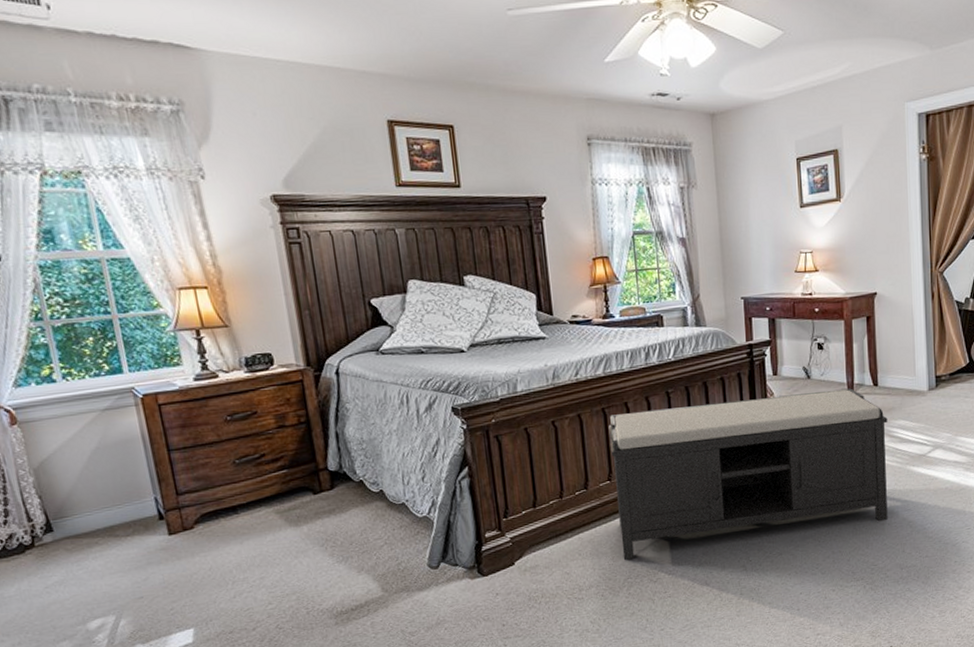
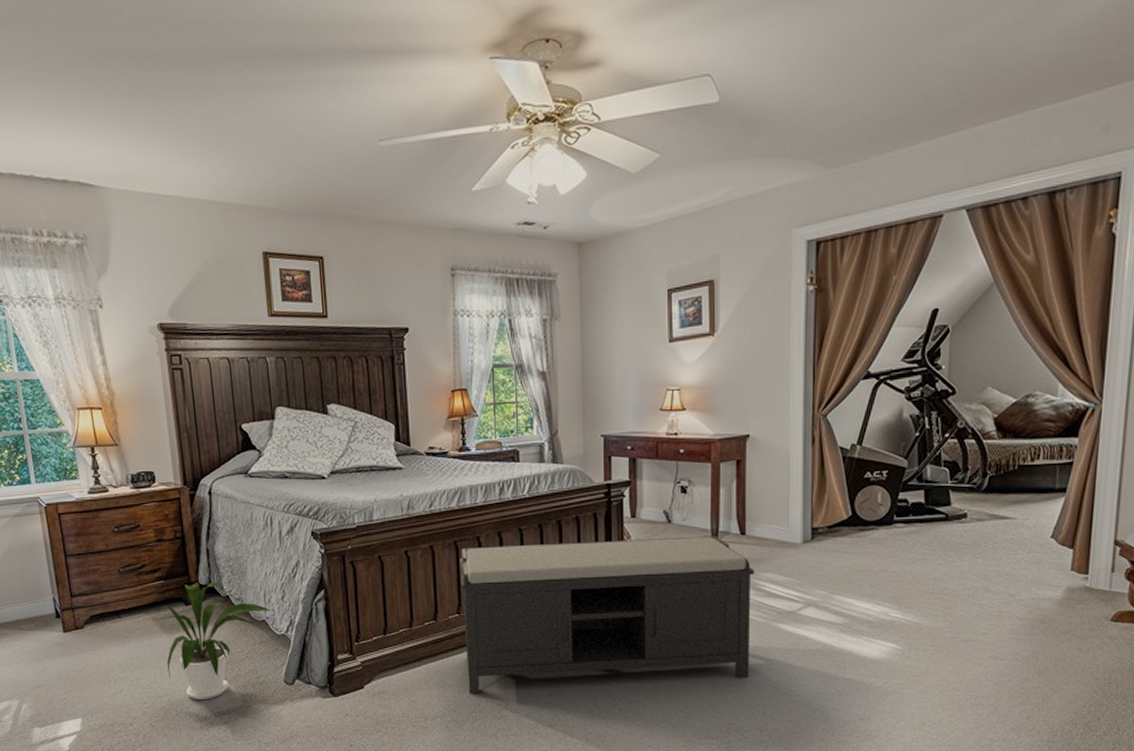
house plant: none [277,467,410,595] -> present [154,582,270,699]

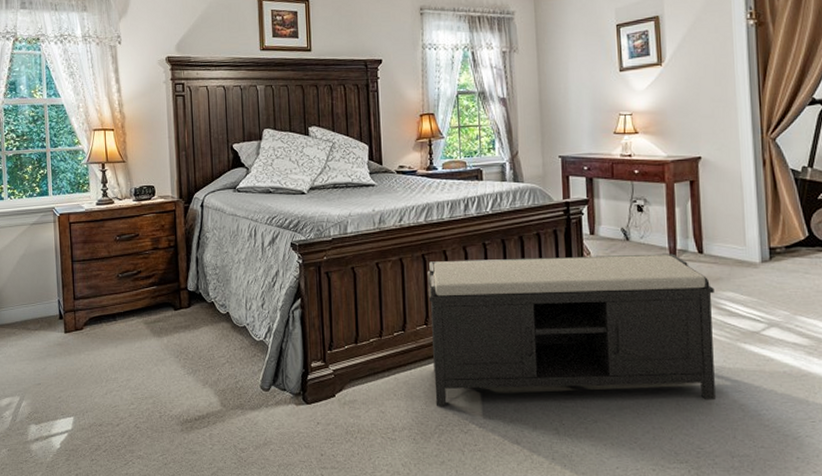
house plant: present [154,582,270,699] -> none [146,288,251,402]

